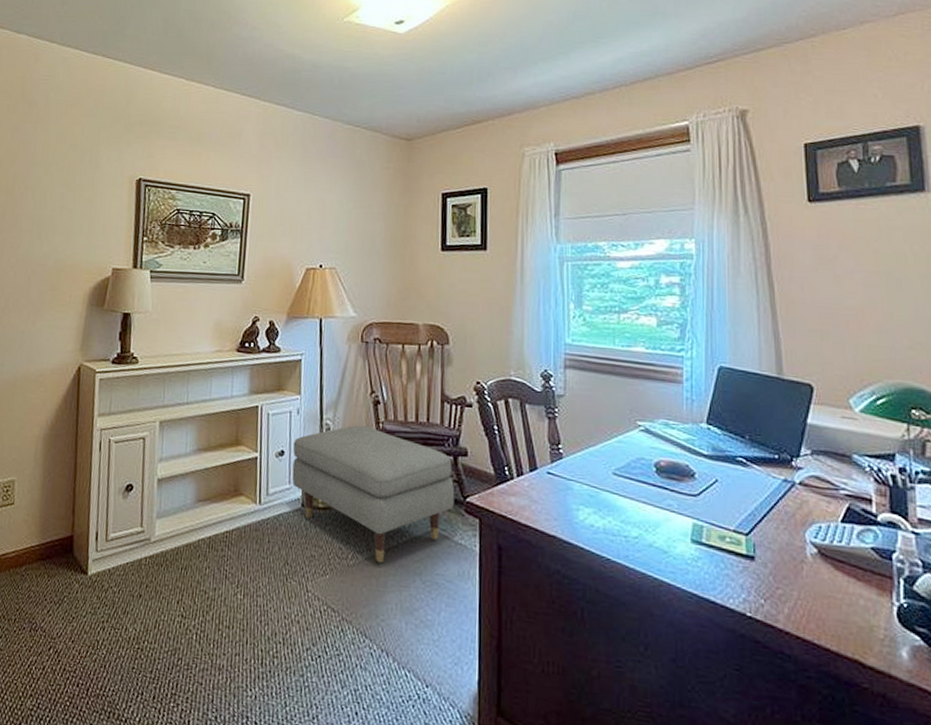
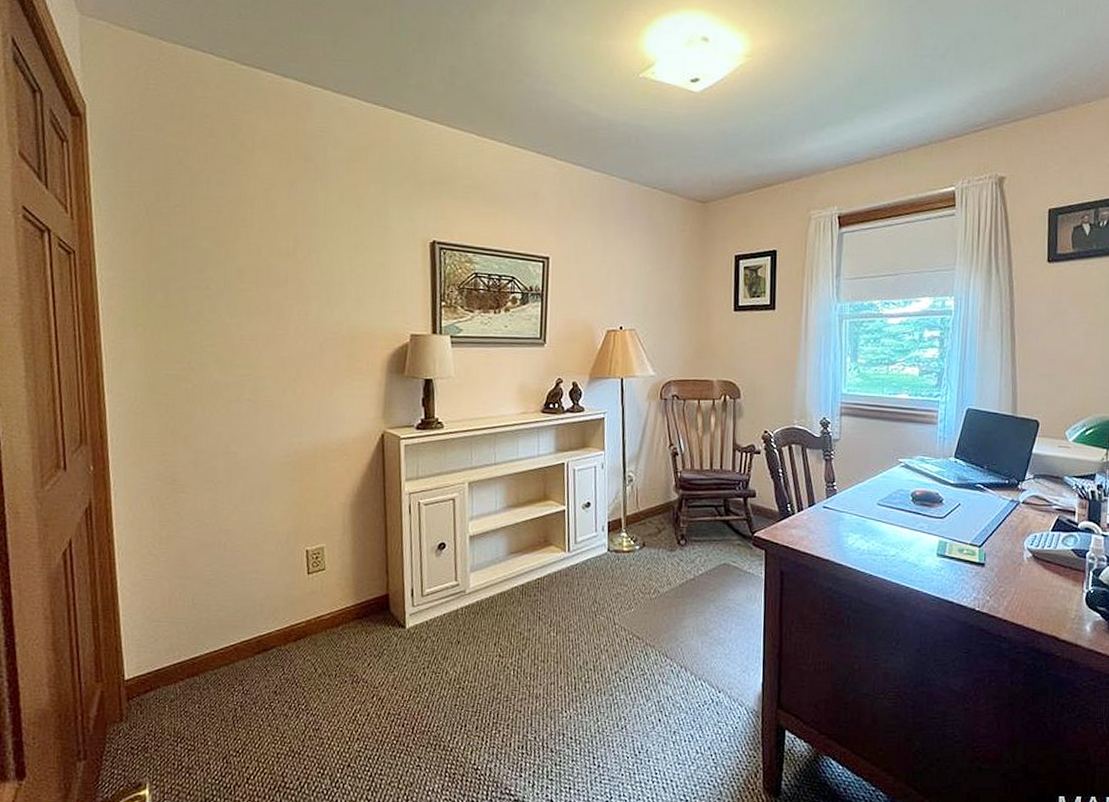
ottoman: present [292,425,455,563] -> none [598,475,745,594]

